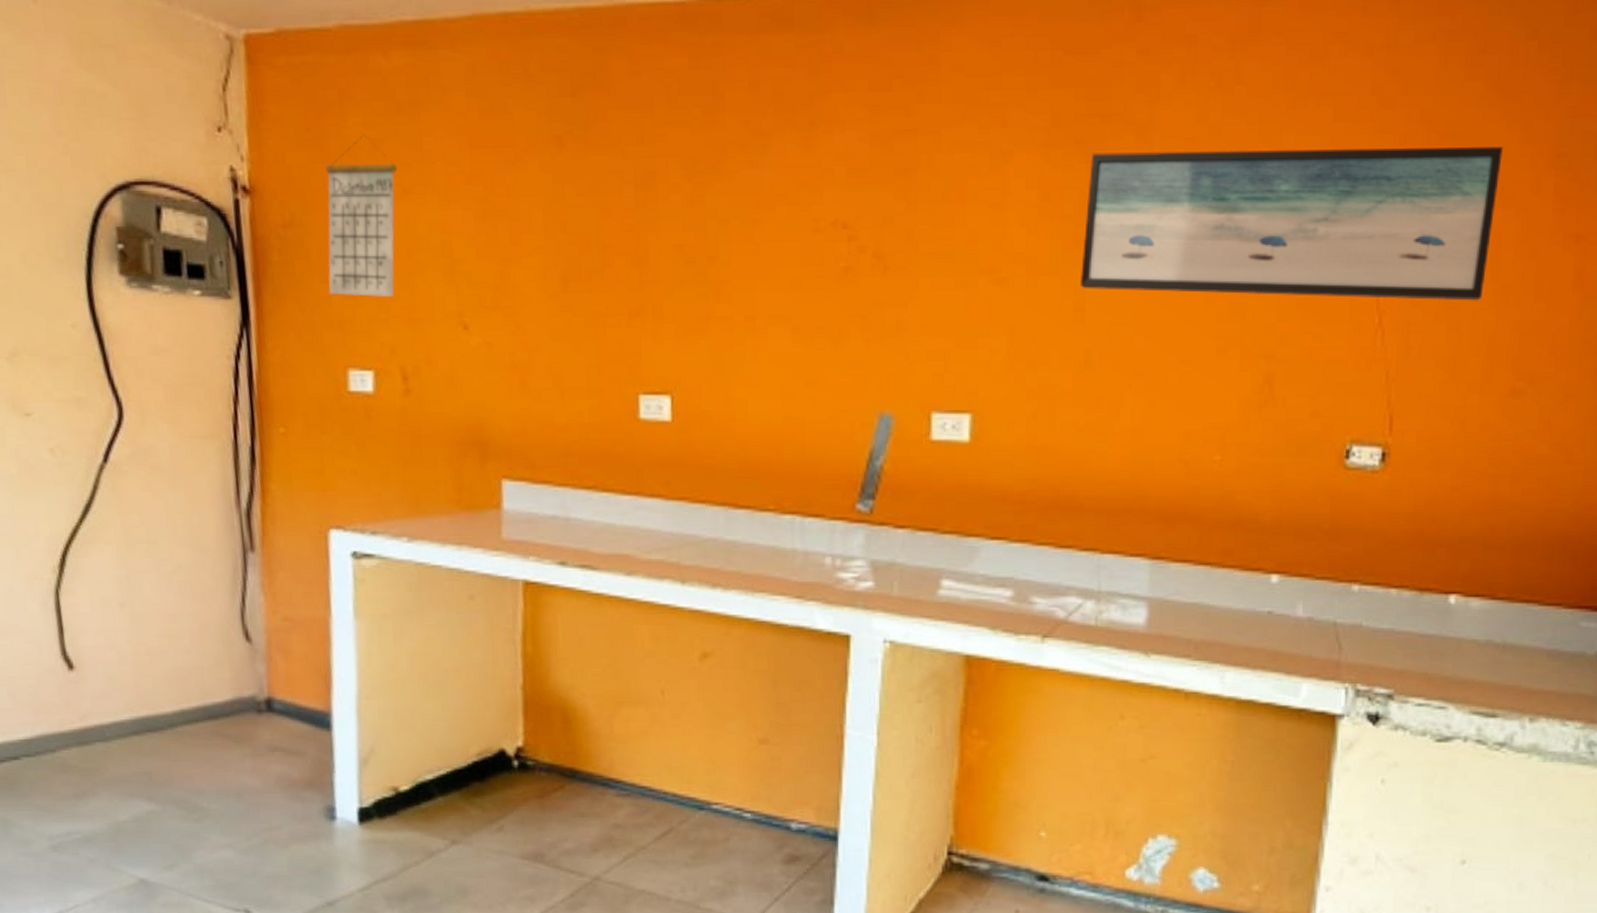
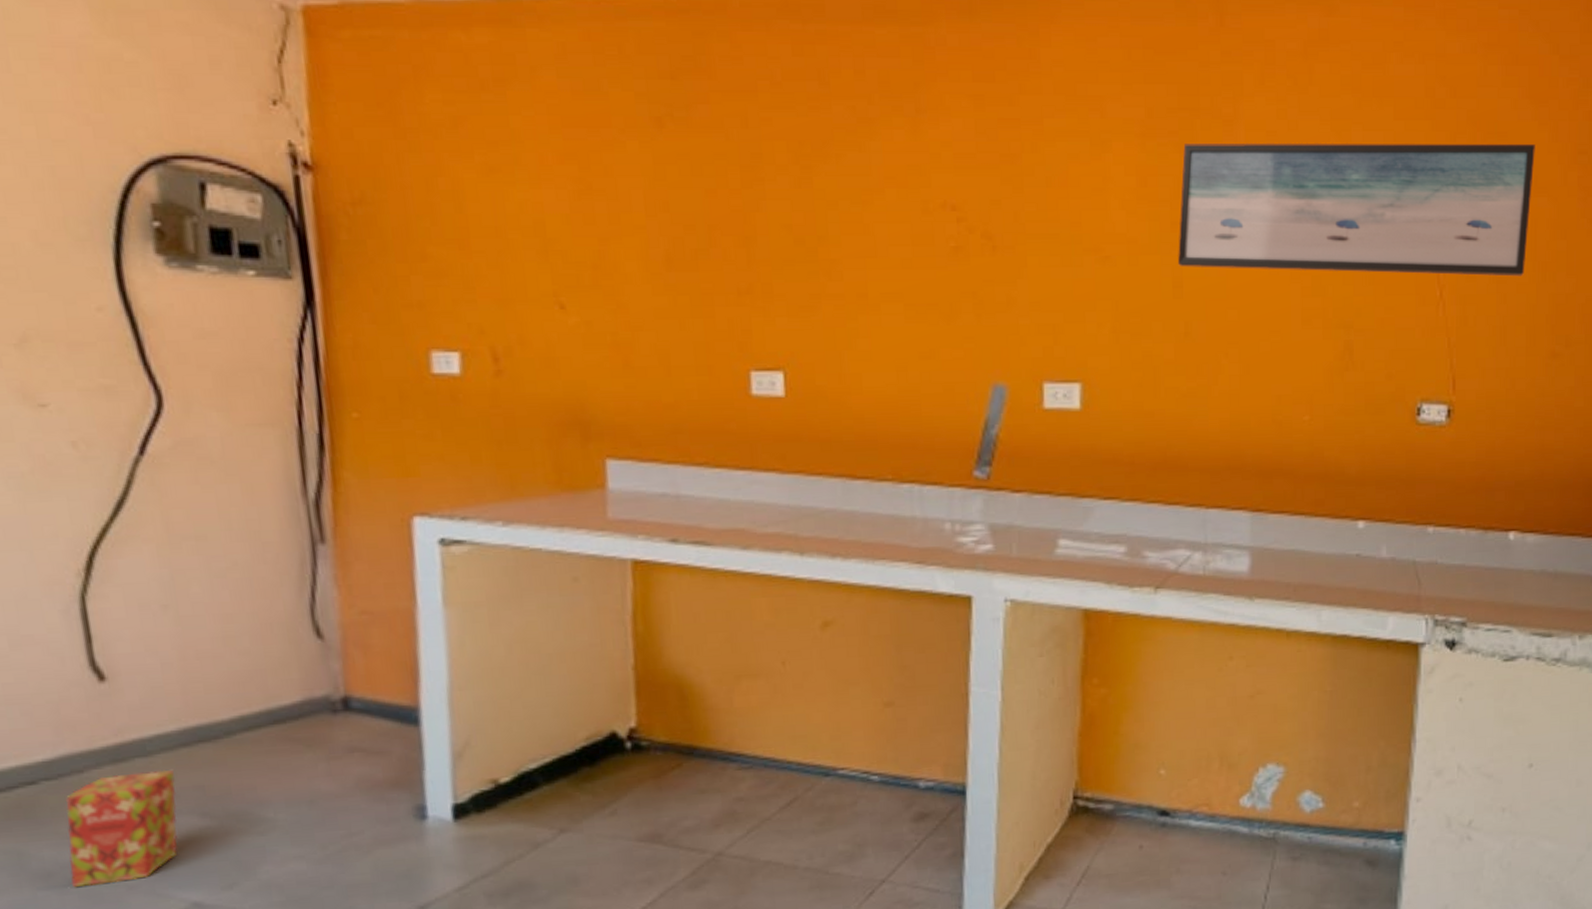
cardboard box: none [41,755,129,856] -> present [66,769,177,888]
calendar: present [325,135,397,297] -> none [399,112,482,277]

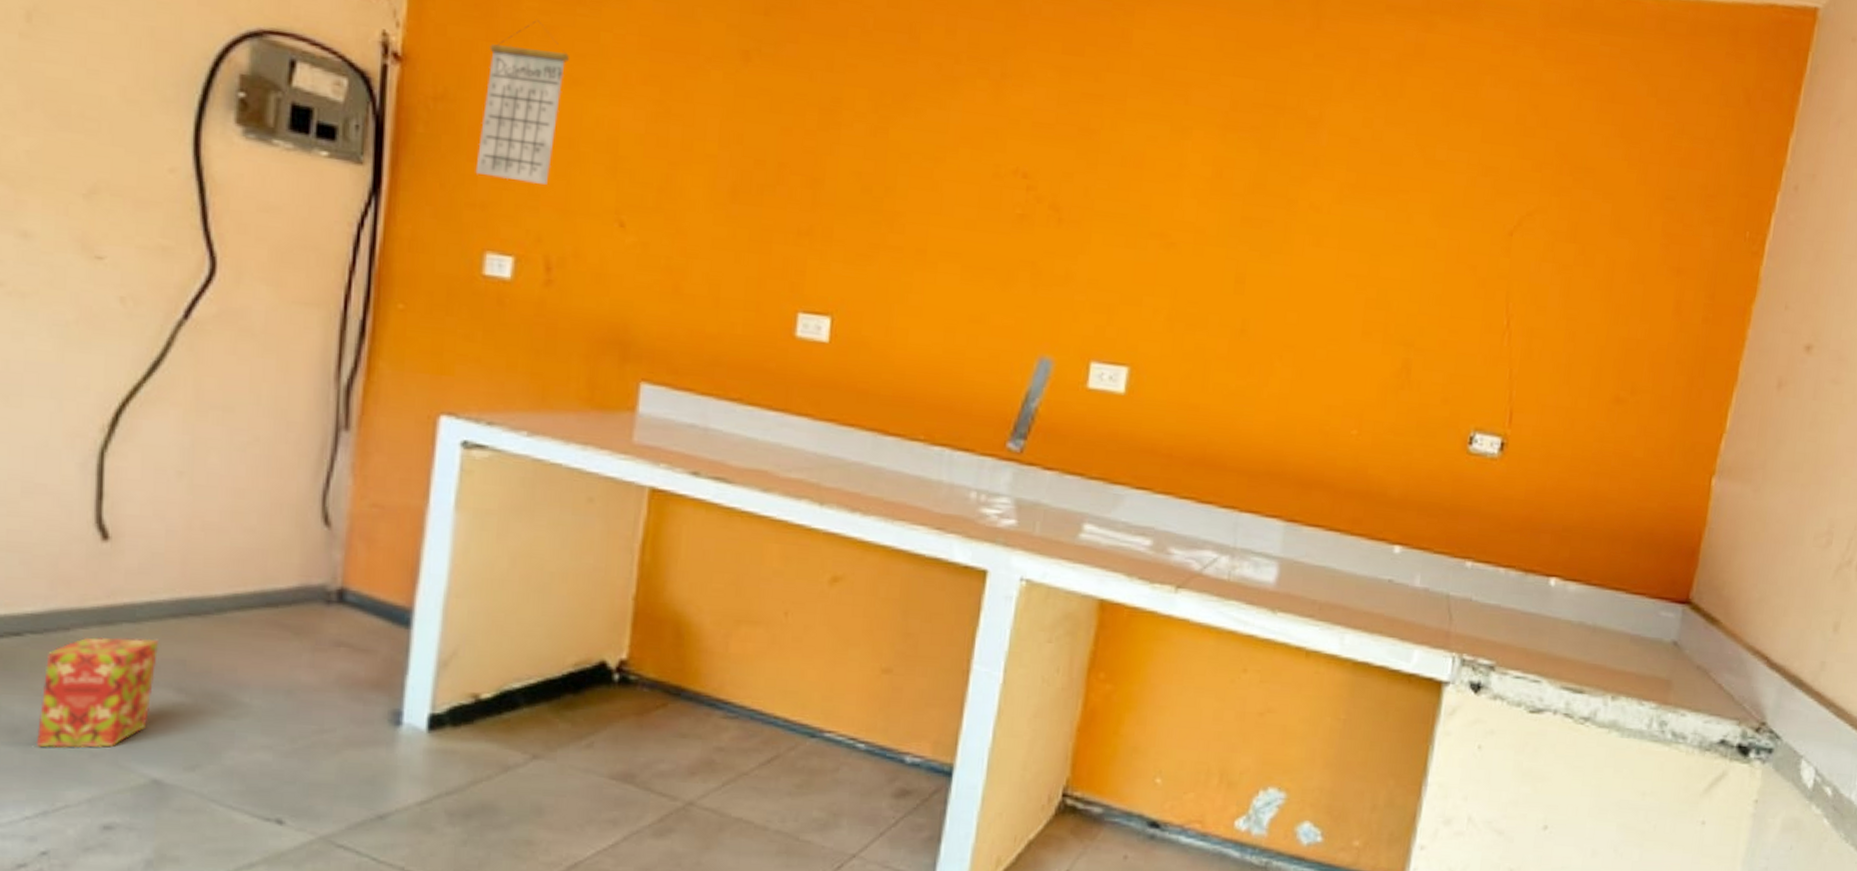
calendar: none [399,112,482,277] -> present [475,20,569,185]
wall art: present [1178,144,1535,277] -> none [1244,140,1622,316]

